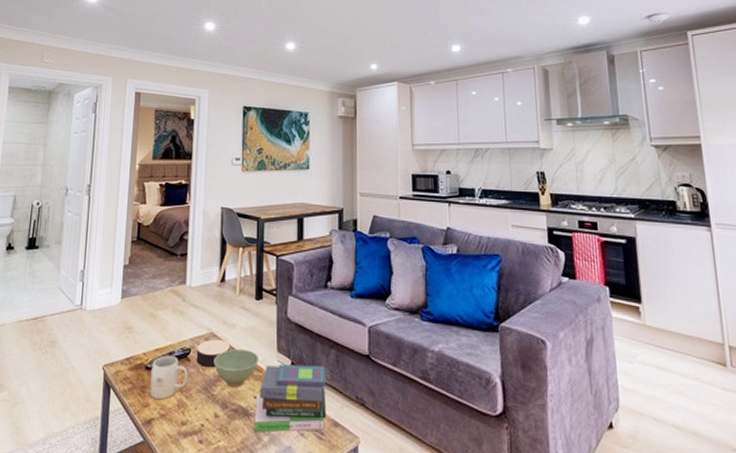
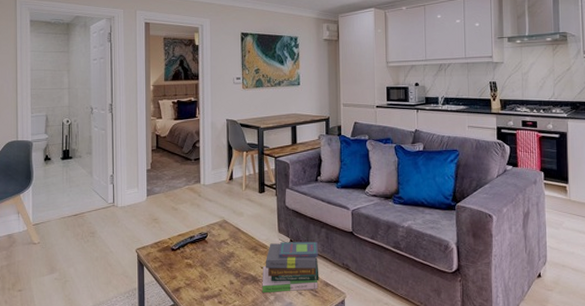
mug: present [149,355,188,400] -> none [175,239,207,273]
candle: present [196,339,231,367] -> none [212,225,240,246]
bowl: present [214,348,260,387] -> none [227,231,264,261]

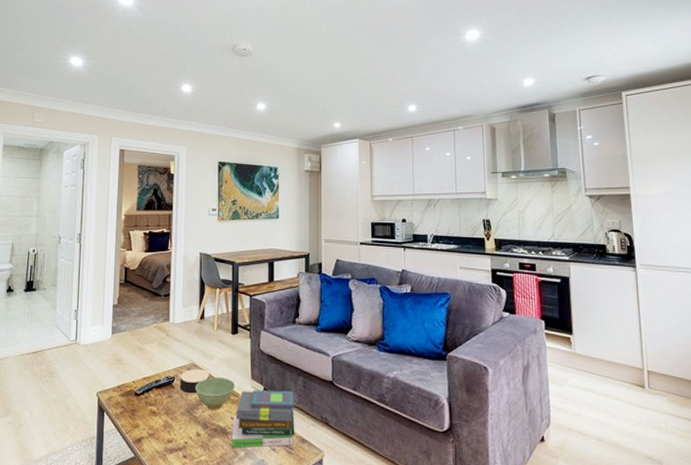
candle: none [212,225,240,246] -> present [179,368,210,393]
bowl: none [227,231,264,261] -> present [195,376,236,410]

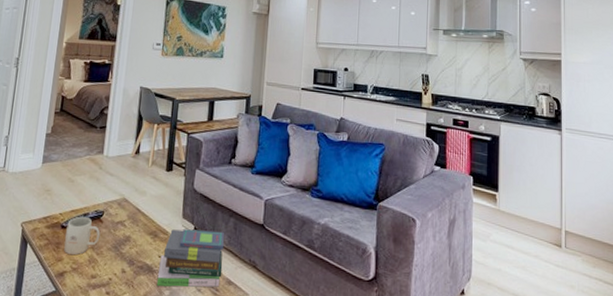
mug: none [138,383,173,422] -> present [64,216,101,256]
candle: present [179,368,210,393] -> none [108,203,141,228]
bowl: present [195,376,236,410] -> none [124,213,166,247]

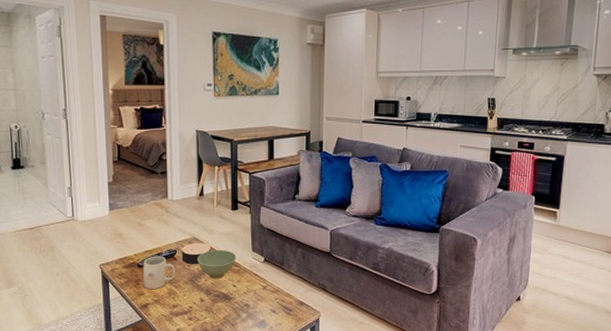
candle: none [108,203,141,228] -> present [181,242,212,264]
bowl: none [124,213,166,247] -> present [197,249,237,279]
books: present [156,229,225,287] -> none [234,261,294,310]

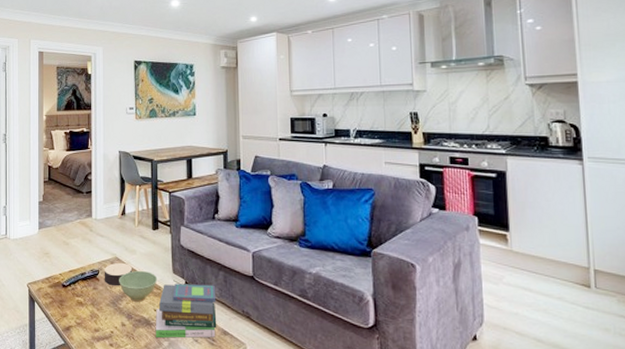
mug: present [142,256,176,290] -> none [66,275,98,312]
books: none [234,261,294,310] -> present [155,283,217,338]

